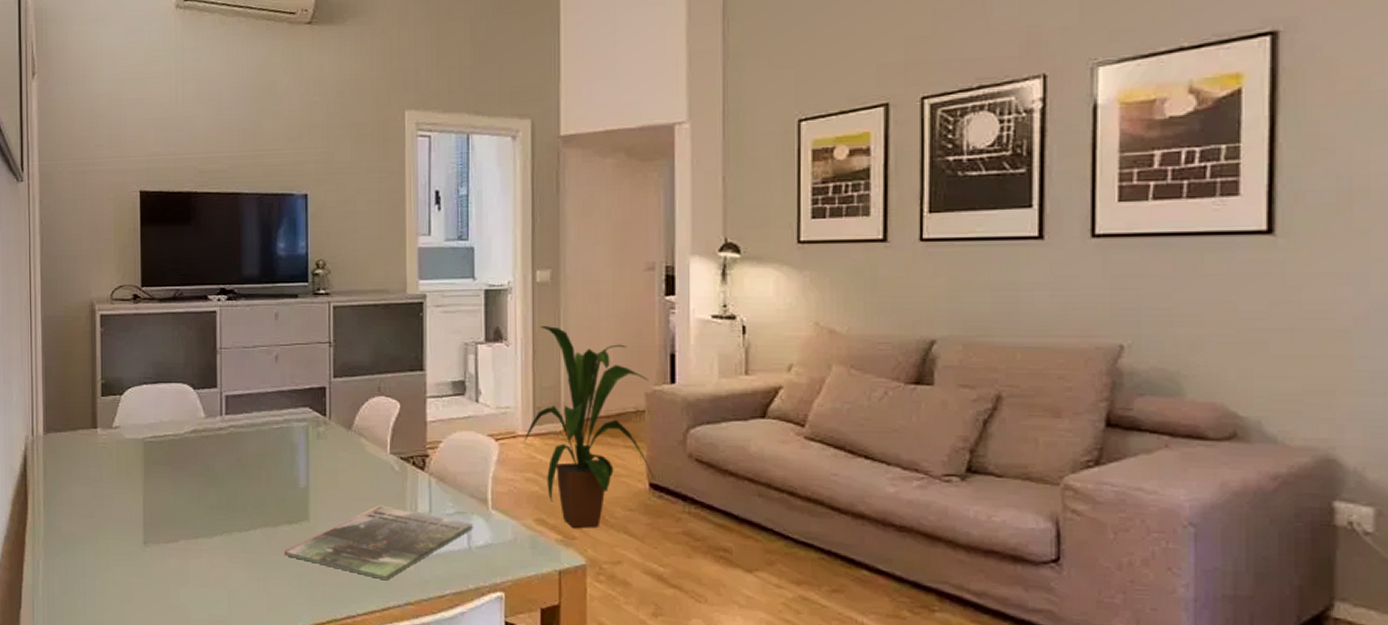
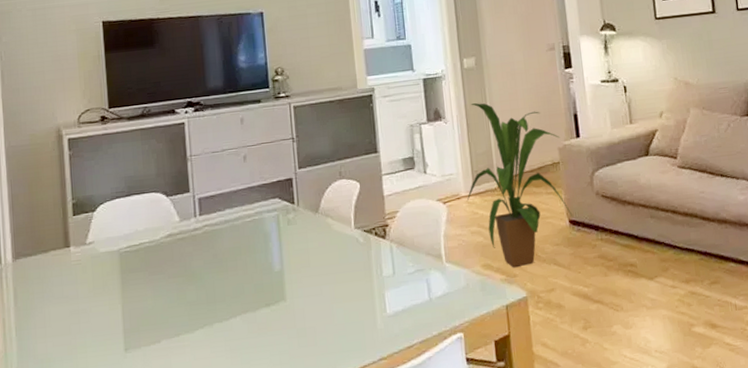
magazine: present [285,506,474,581] -> none [265,276,433,342]

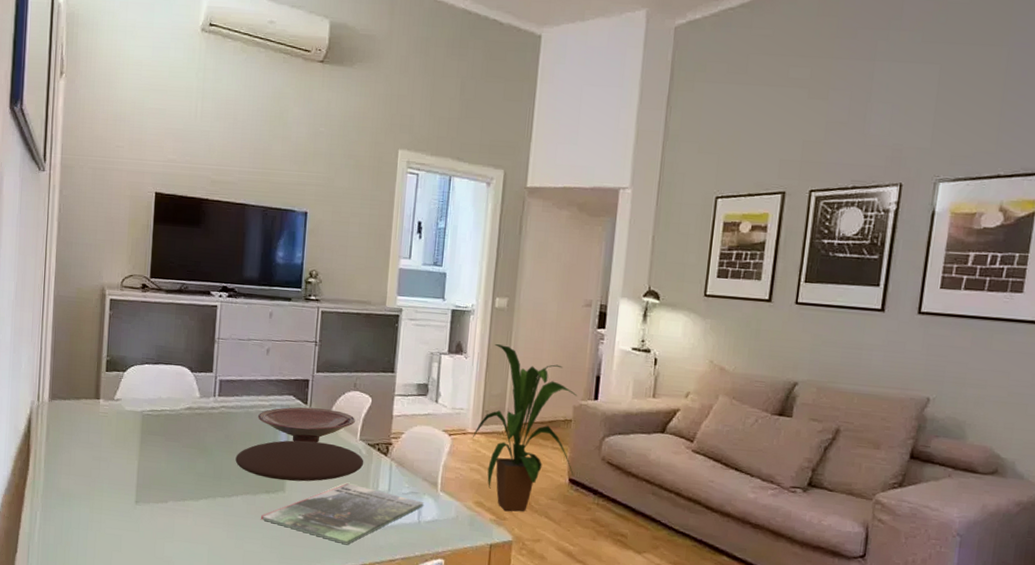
placemat: none [227,239,364,291] -> present [235,440,364,482]
bowl: none [244,203,348,246] -> present [257,407,356,443]
magazine: none [265,276,433,342] -> present [261,483,425,545]

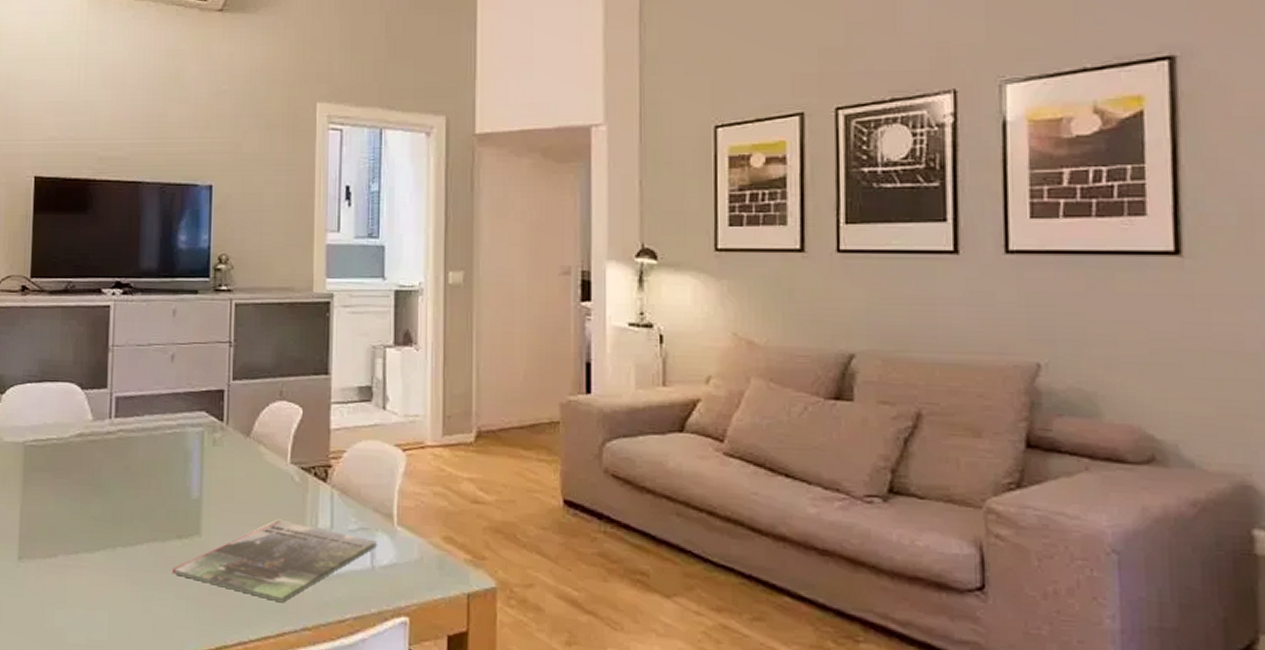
placemat: present [235,440,364,482] -> none [138,468,298,522]
bowl: present [257,407,356,443] -> none [163,425,285,470]
house plant: present [473,344,578,512] -> none [434,330,570,548]

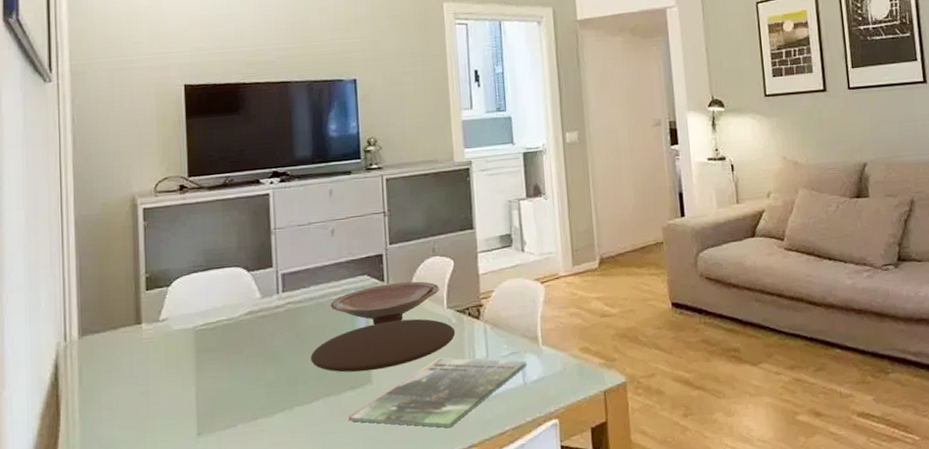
placemat: none [138,468,298,522] -> present [310,318,456,373]
bowl: none [163,425,285,470] -> present [330,281,440,325]

